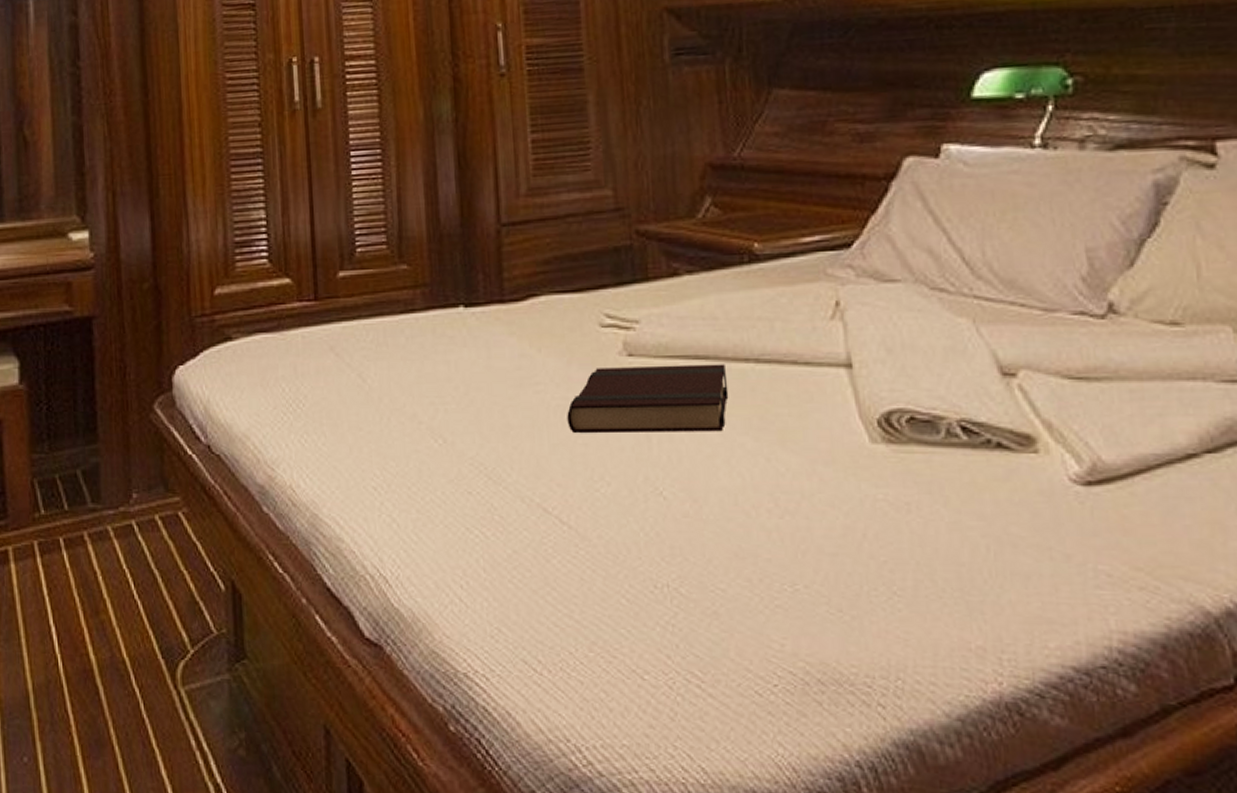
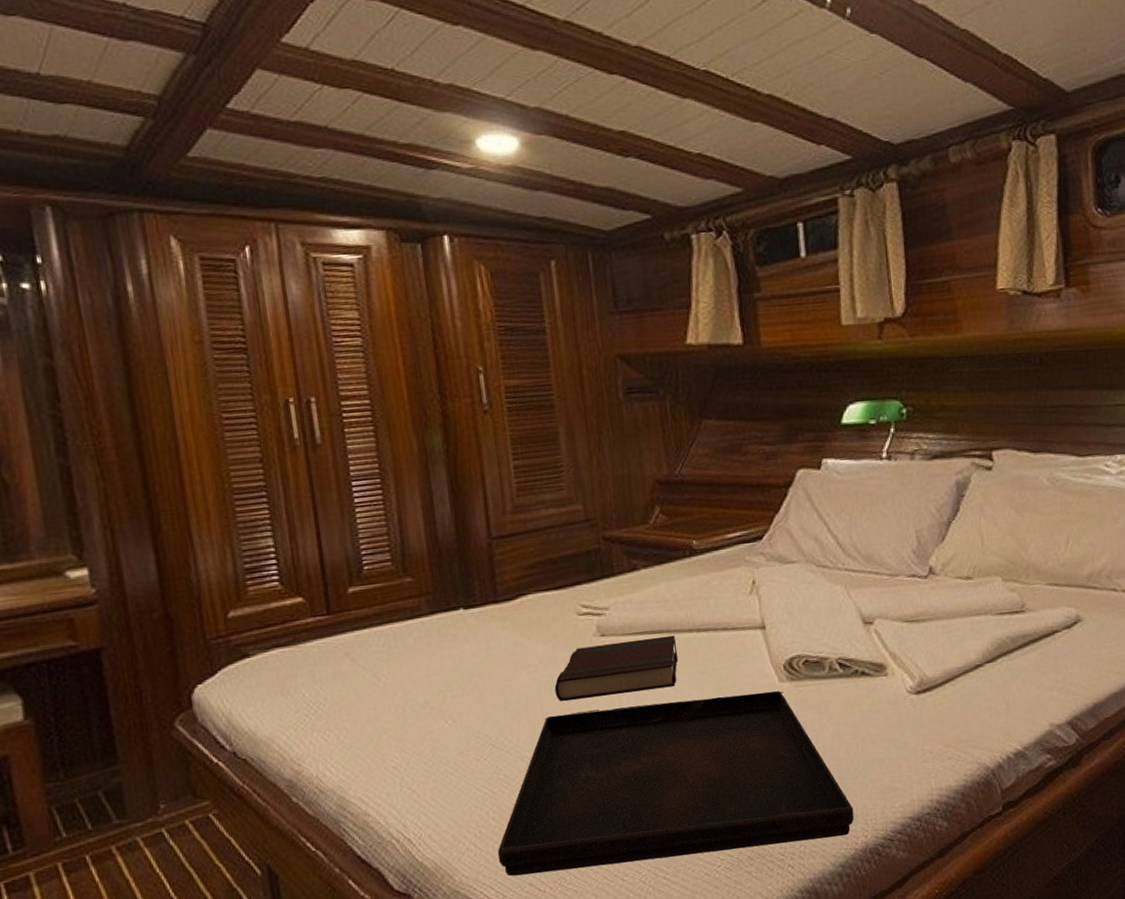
serving tray: none [487,449,982,677] -> present [498,690,854,876]

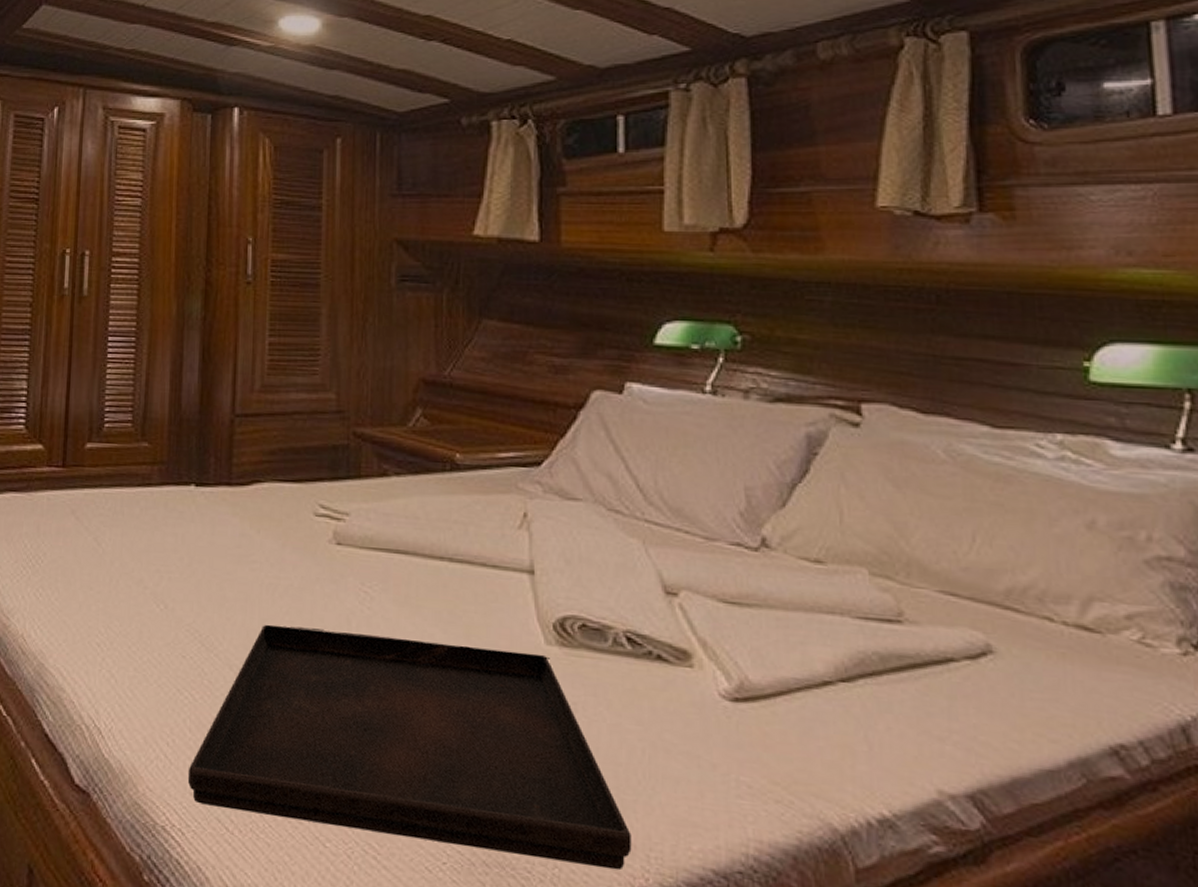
book: present [554,635,679,701] -> none [277,552,423,622]

